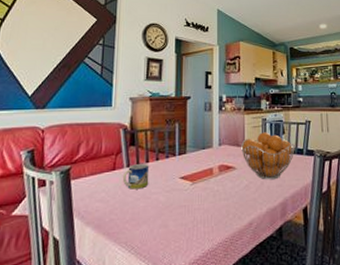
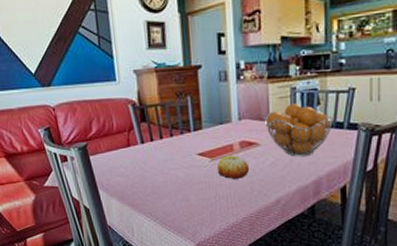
mug: present [122,164,150,189] -> none [138,140,166,165]
fruit: none [197,179,226,202] -> present [216,155,250,179]

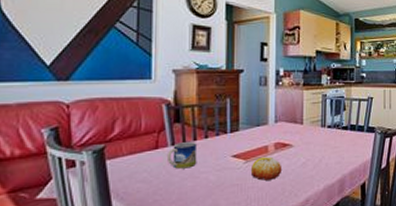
mug: none [138,140,166,165] -> present [166,142,198,169]
fruit basket: present [265,103,333,157] -> none [299,109,356,157]

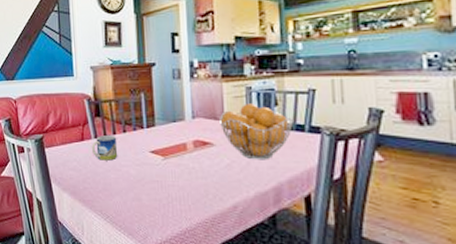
fruit: present [250,157,282,181] -> none [169,155,204,180]
fruit basket: none [299,109,356,157] -> present [219,103,293,160]

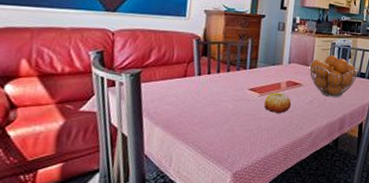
mug: present [91,136,118,161] -> none [192,73,220,96]
fruit: none [169,155,204,180] -> present [263,92,292,113]

